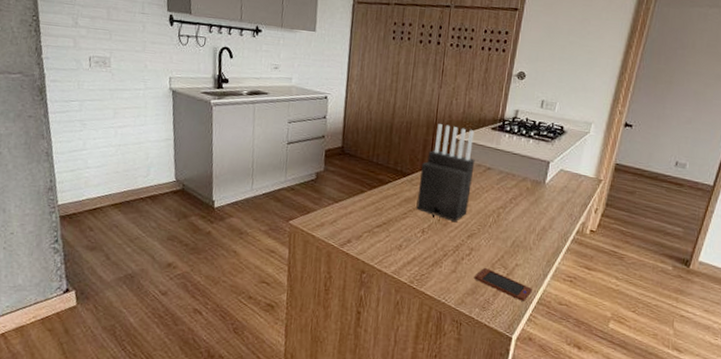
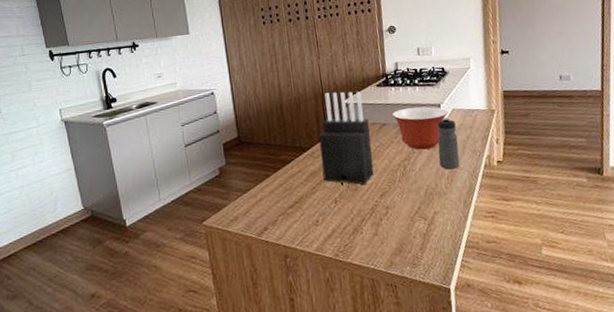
smartphone: present [475,268,532,301] -> none [397,223,458,249]
mixing bowl: none [499,157,556,203] -> present [391,106,448,150]
water bottle: none [533,176,561,228] -> present [437,117,460,170]

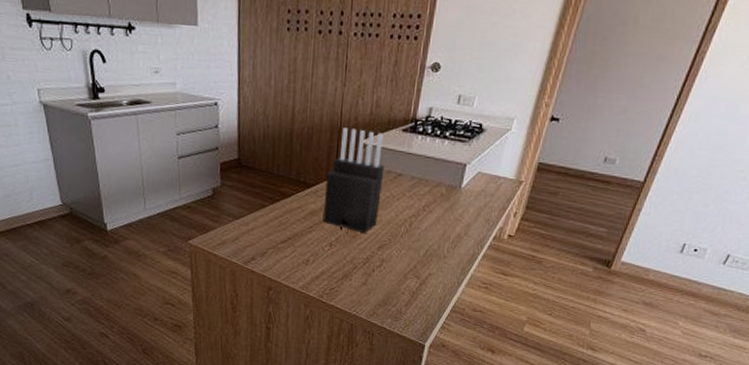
mixing bowl: present [391,106,448,150] -> none [411,161,473,210]
water bottle: present [437,117,460,170] -> none [448,180,478,235]

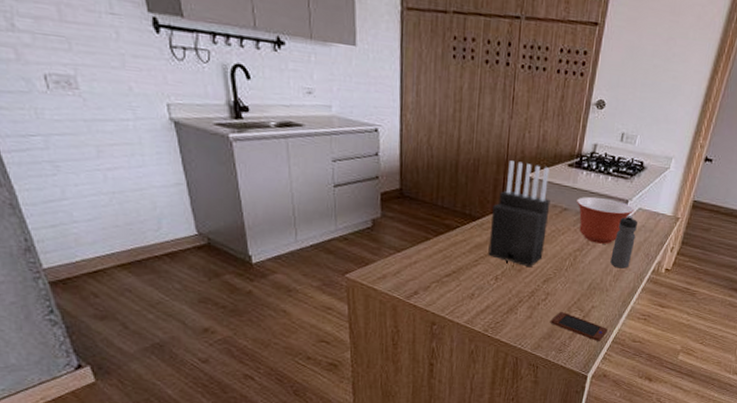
smartphone: none [386,279,446,310] -> present [551,312,608,341]
mixing bowl: none [411,161,473,210] -> present [576,196,634,244]
water bottle: none [448,180,478,235] -> present [610,215,638,269]

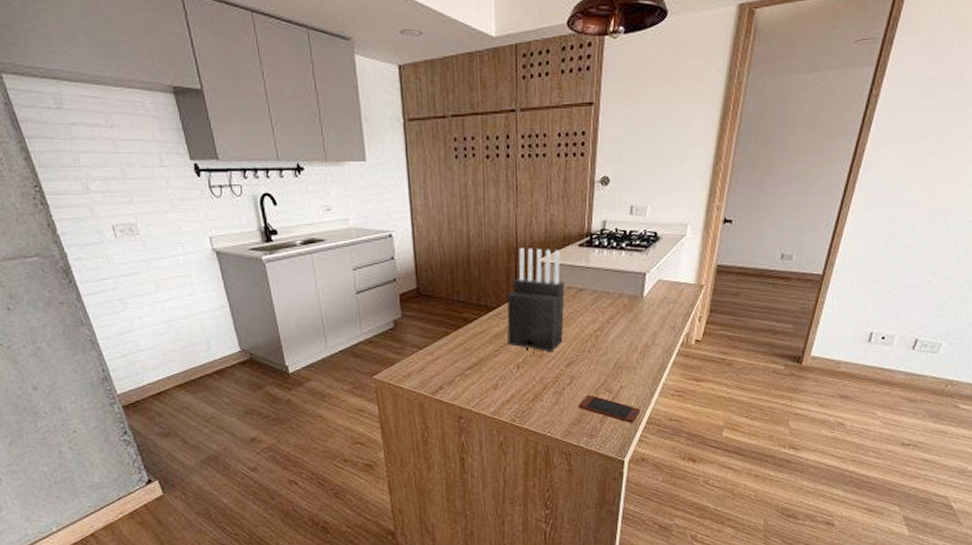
mixing bowl: present [576,196,634,244] -> none [590,273,653,321]
water bottle: present [610,215,638,269] -> none [634,289,660,344]

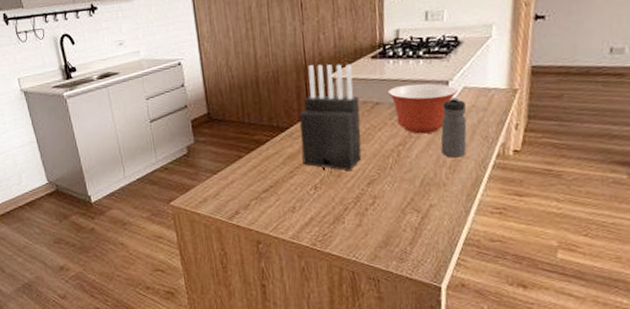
smartphone: present [579,395,640,423] -> none [384,215,455,245]
mixing bowl: none [590,273,653,321] -> present [387,83,458,134]
water bottle: none [634,289,660,344] -> present [440,97,467,158]

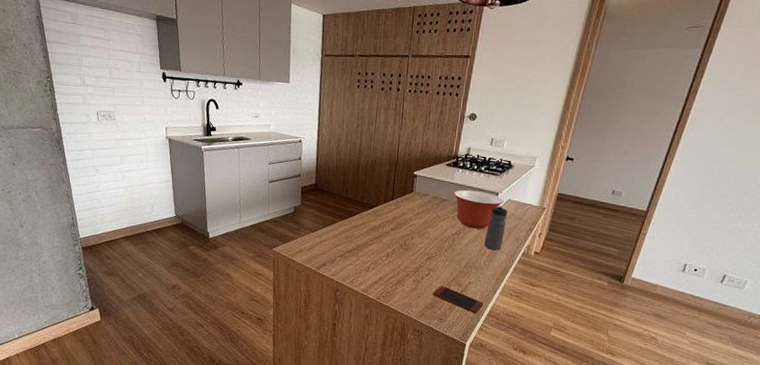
knife block: present [299,64,362,171] -> none [381,162,432,247]
smartphone: none [384,215,455,245] -> present [433,286,483,314]

